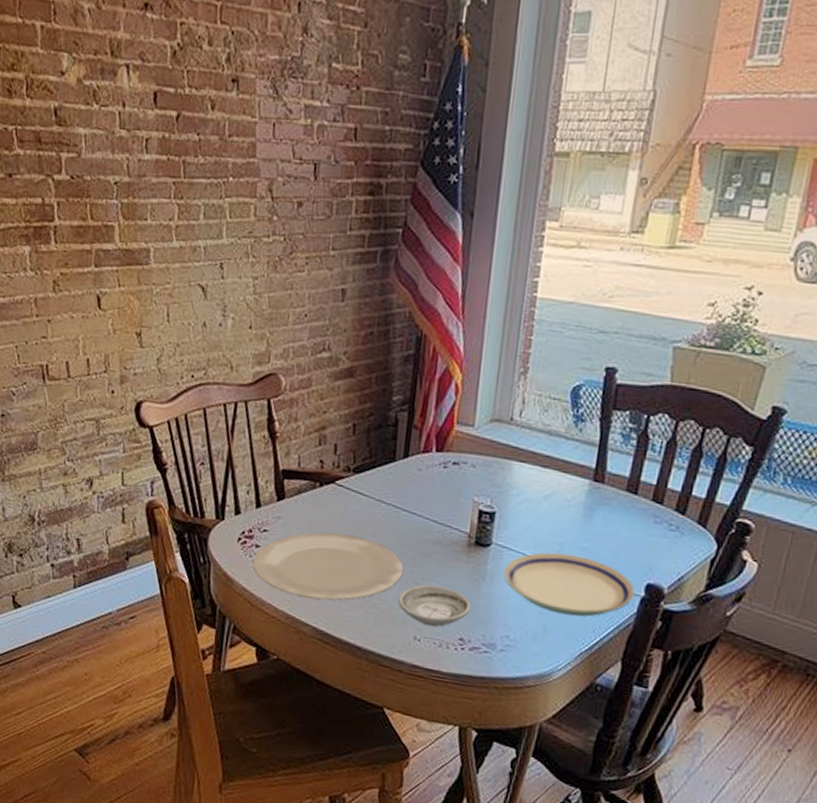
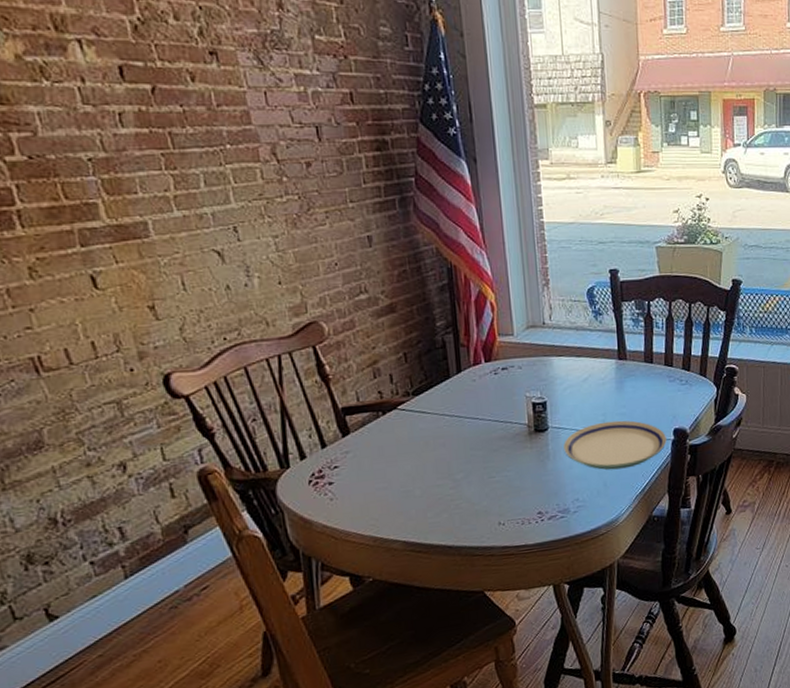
plate: present [253,532,404,601] -> none [329,450,478,519]
saucer: present [398,584,472,627] -> none [478,473,543,510]

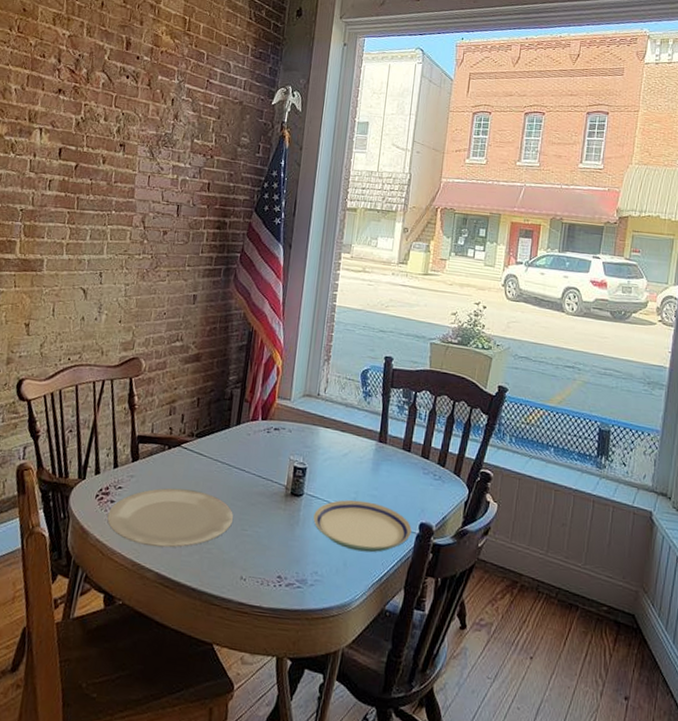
plate: none [329,450,478,519] -> present [107,488,234,548]

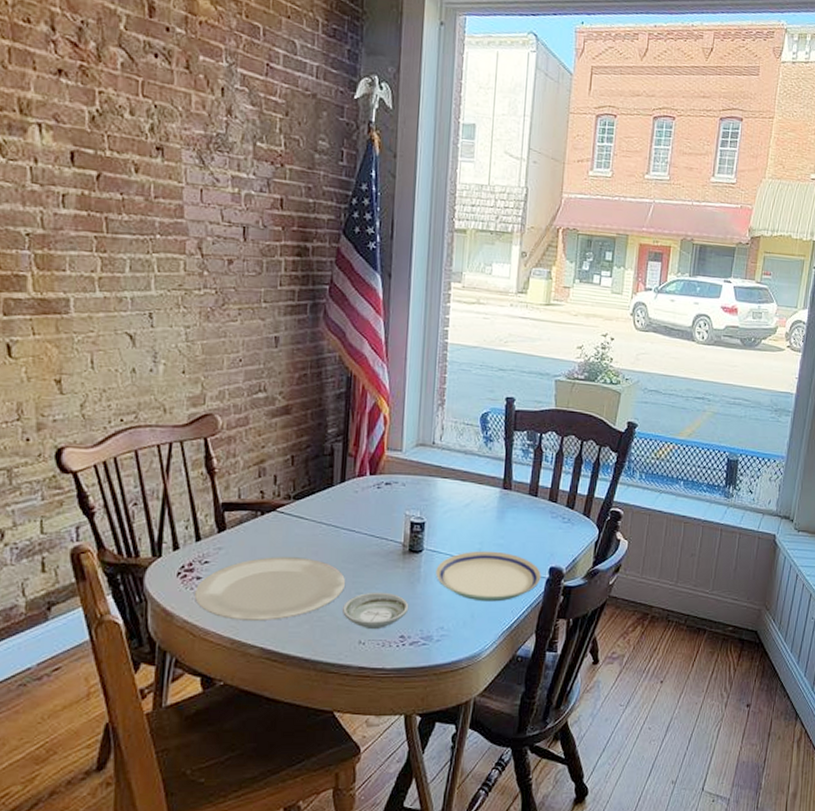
saucer: none [228,530,288,567] -> present [343,592,409,630]

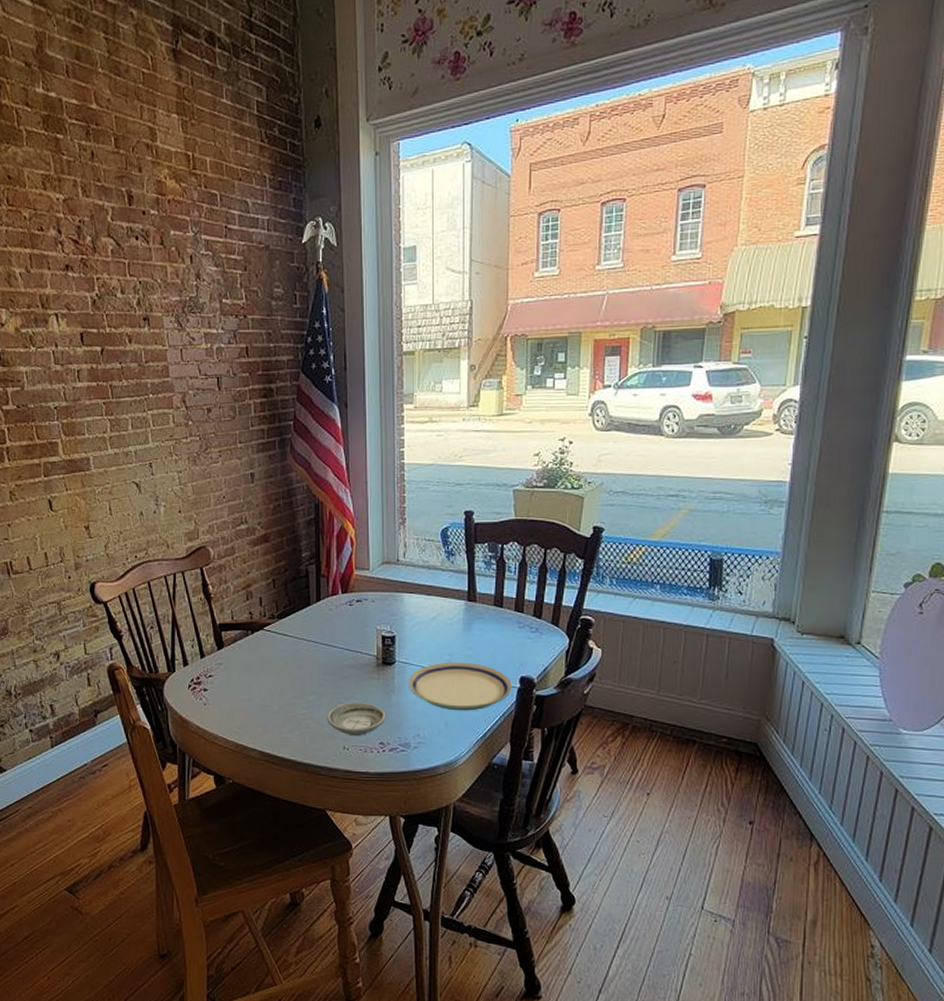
plate: present [195,557,346,621] -> none [204,670,328,727]

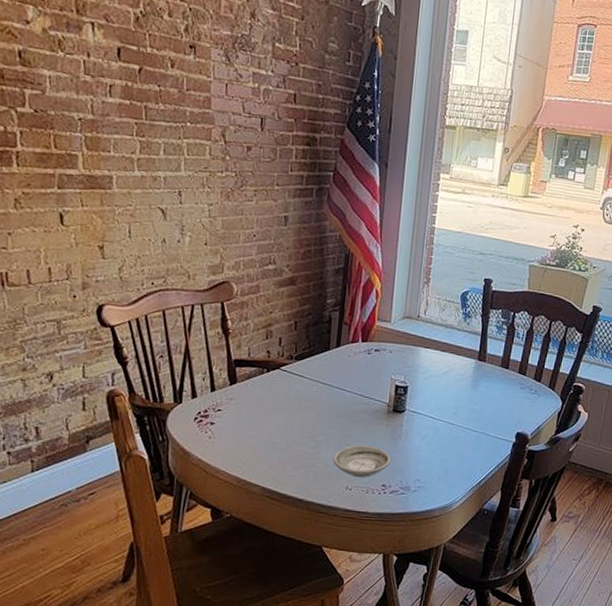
plate: present [409,662,512,711] -> none [415,414,509,460]

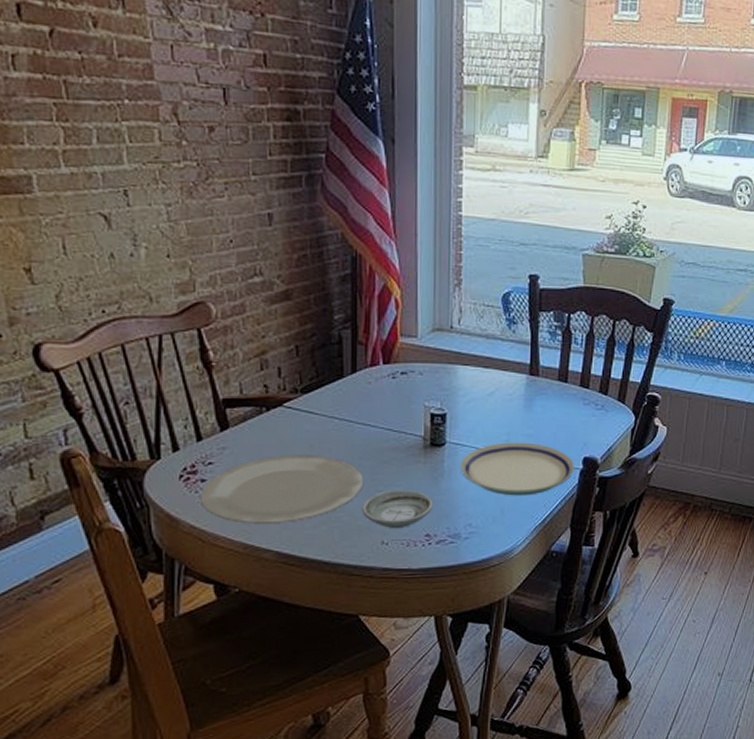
plate: none [208,409,337,464] -> present [201,455,364,524]
plate: none [415,414,509,460] -> present [461,442,574,496]

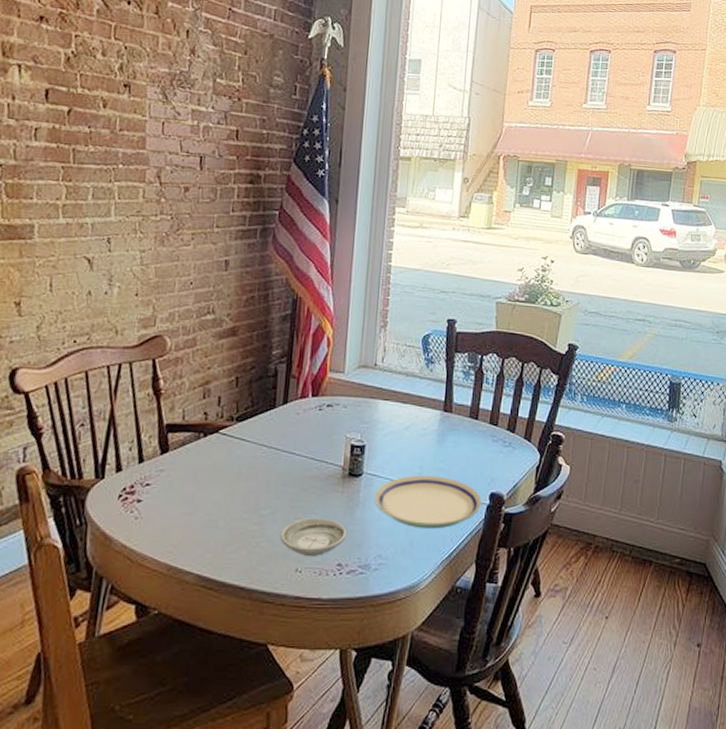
plate: present [201,455,364,524] -> none [134,479,285,546]

